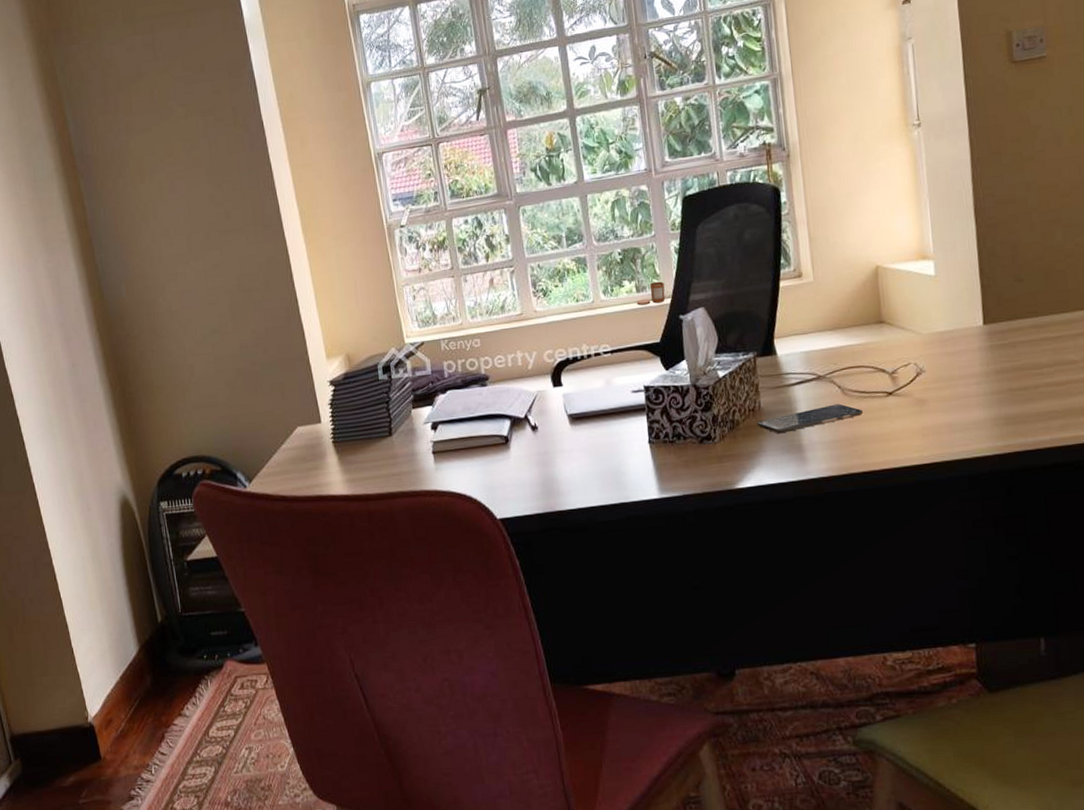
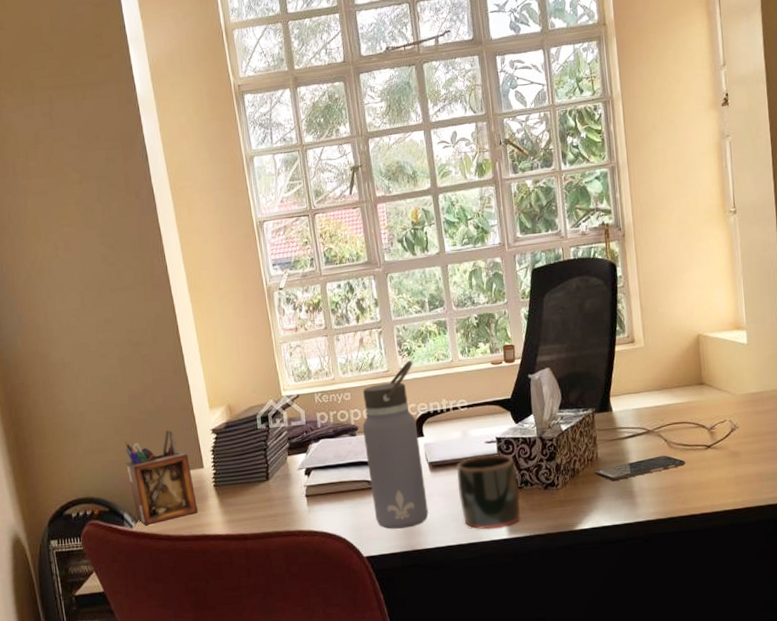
desk organizer: none [236,383,316,486] -> present [124,430,198,526]
water bottle: none [493,301,569,488] -> present [362,360,429,529]
mug: none [599,404,673,489] -> present [456,454,521,530]

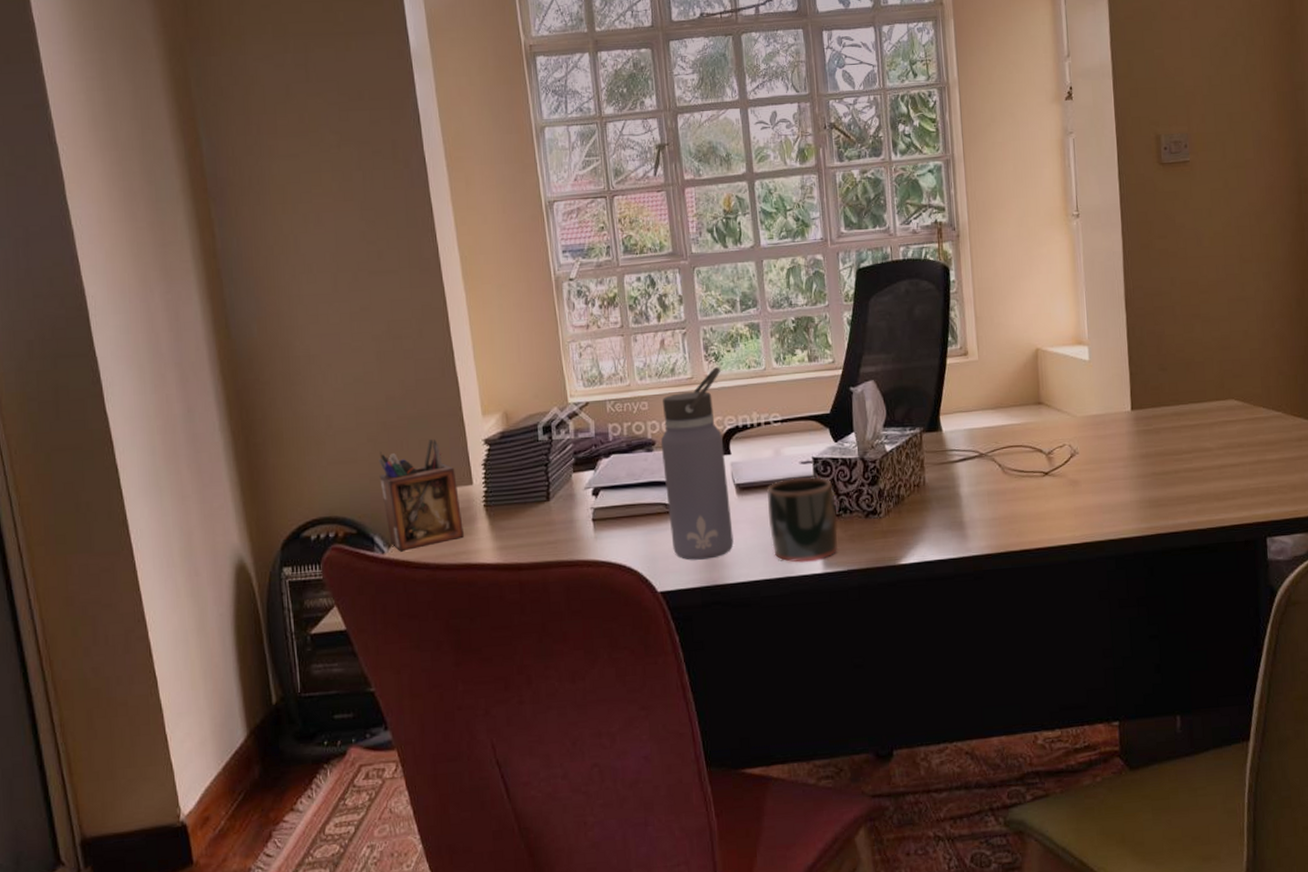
candle: present [490,344,516,365] -> none [808,352,837,375]
smartphone: present [595,455,686,481] -> none [921,482,1022,510]

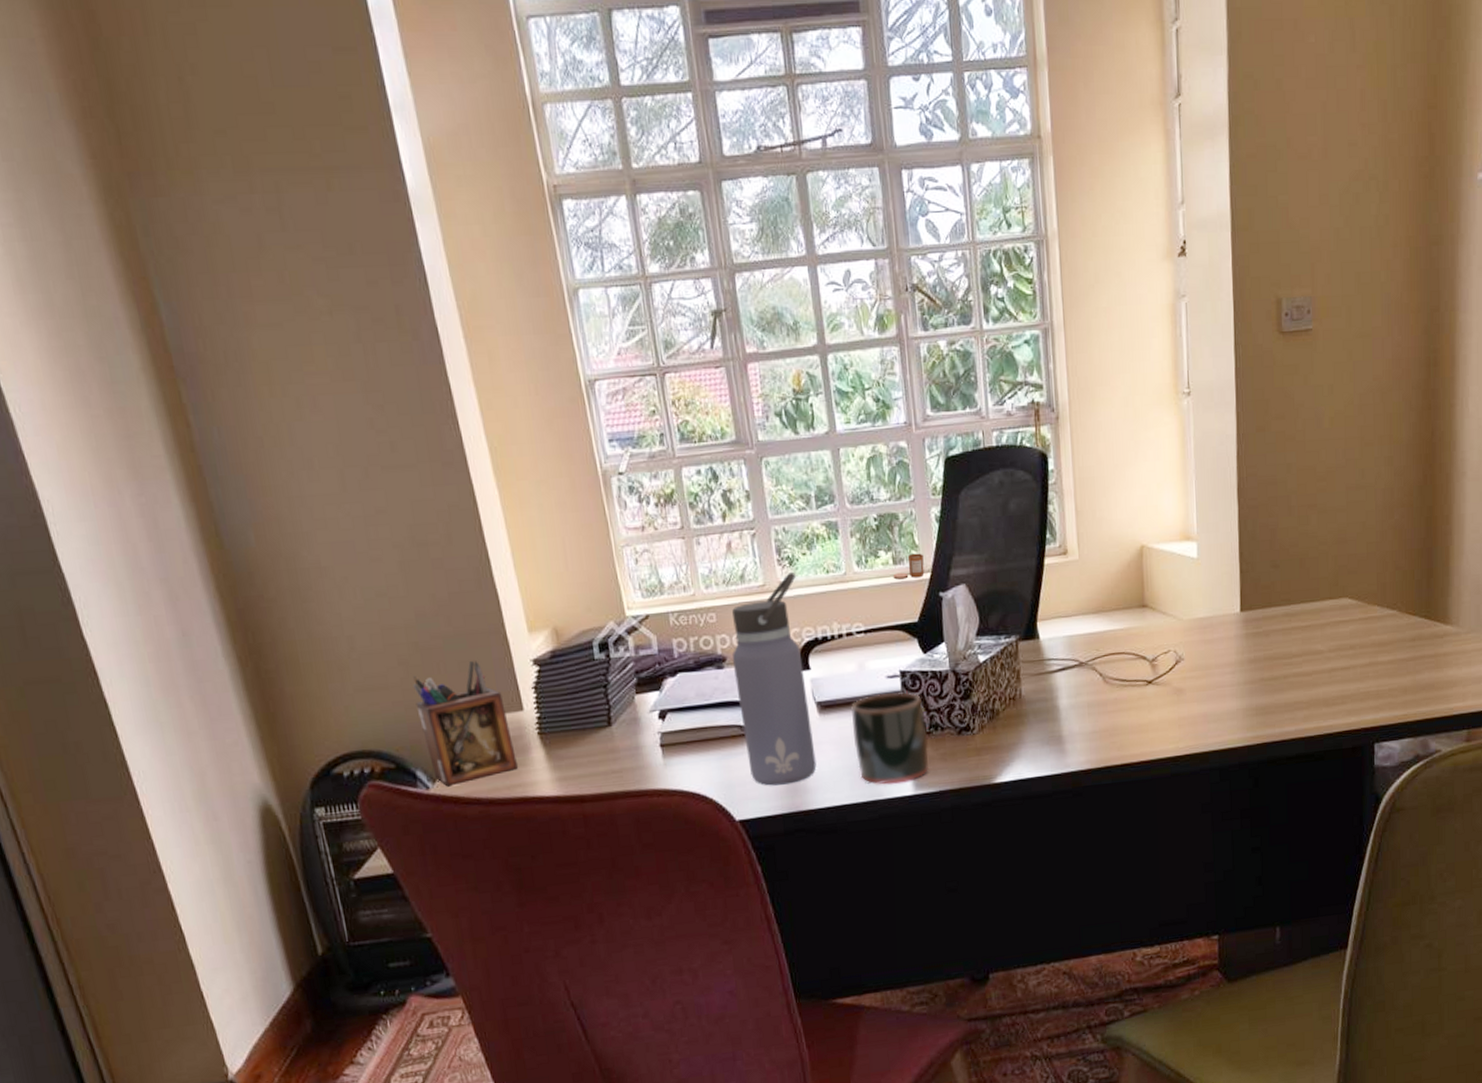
candle: none [808,352,837,375] -> present [893,553,925,580]

